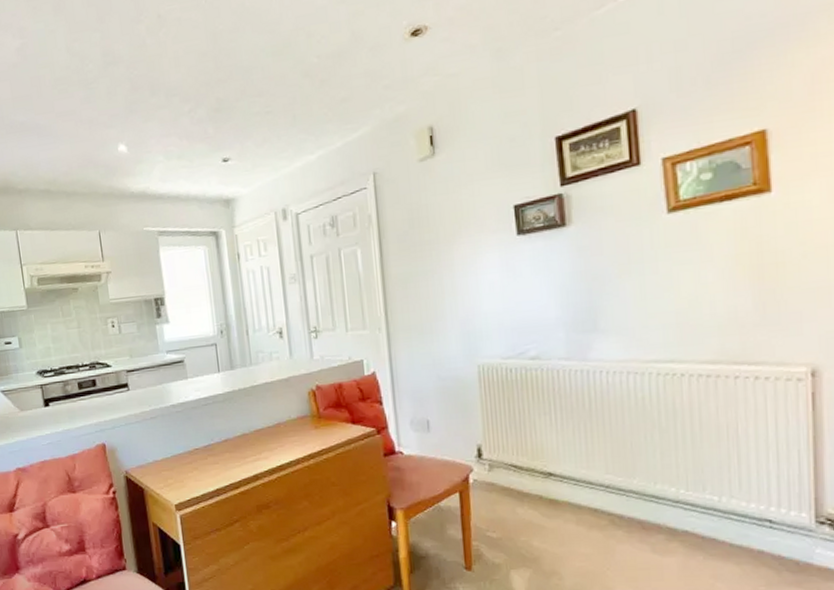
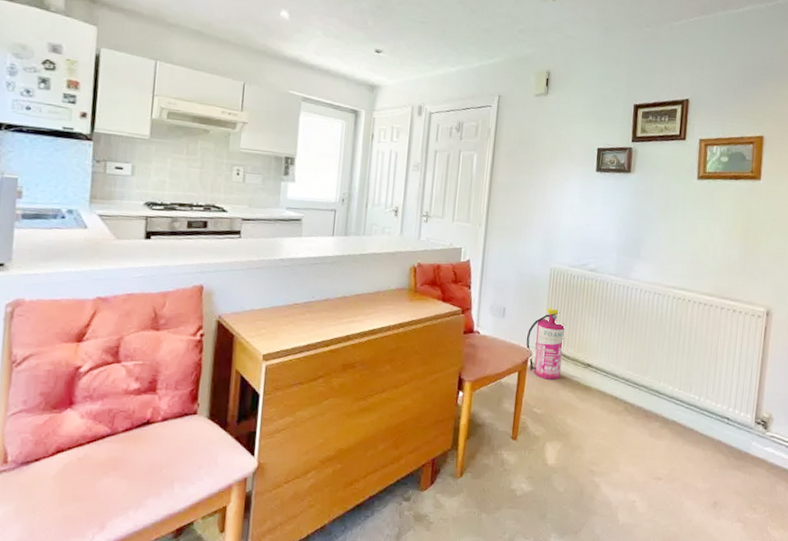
fire extinguisher: none [461,411,514,497] -> present [526,307,566,380]

